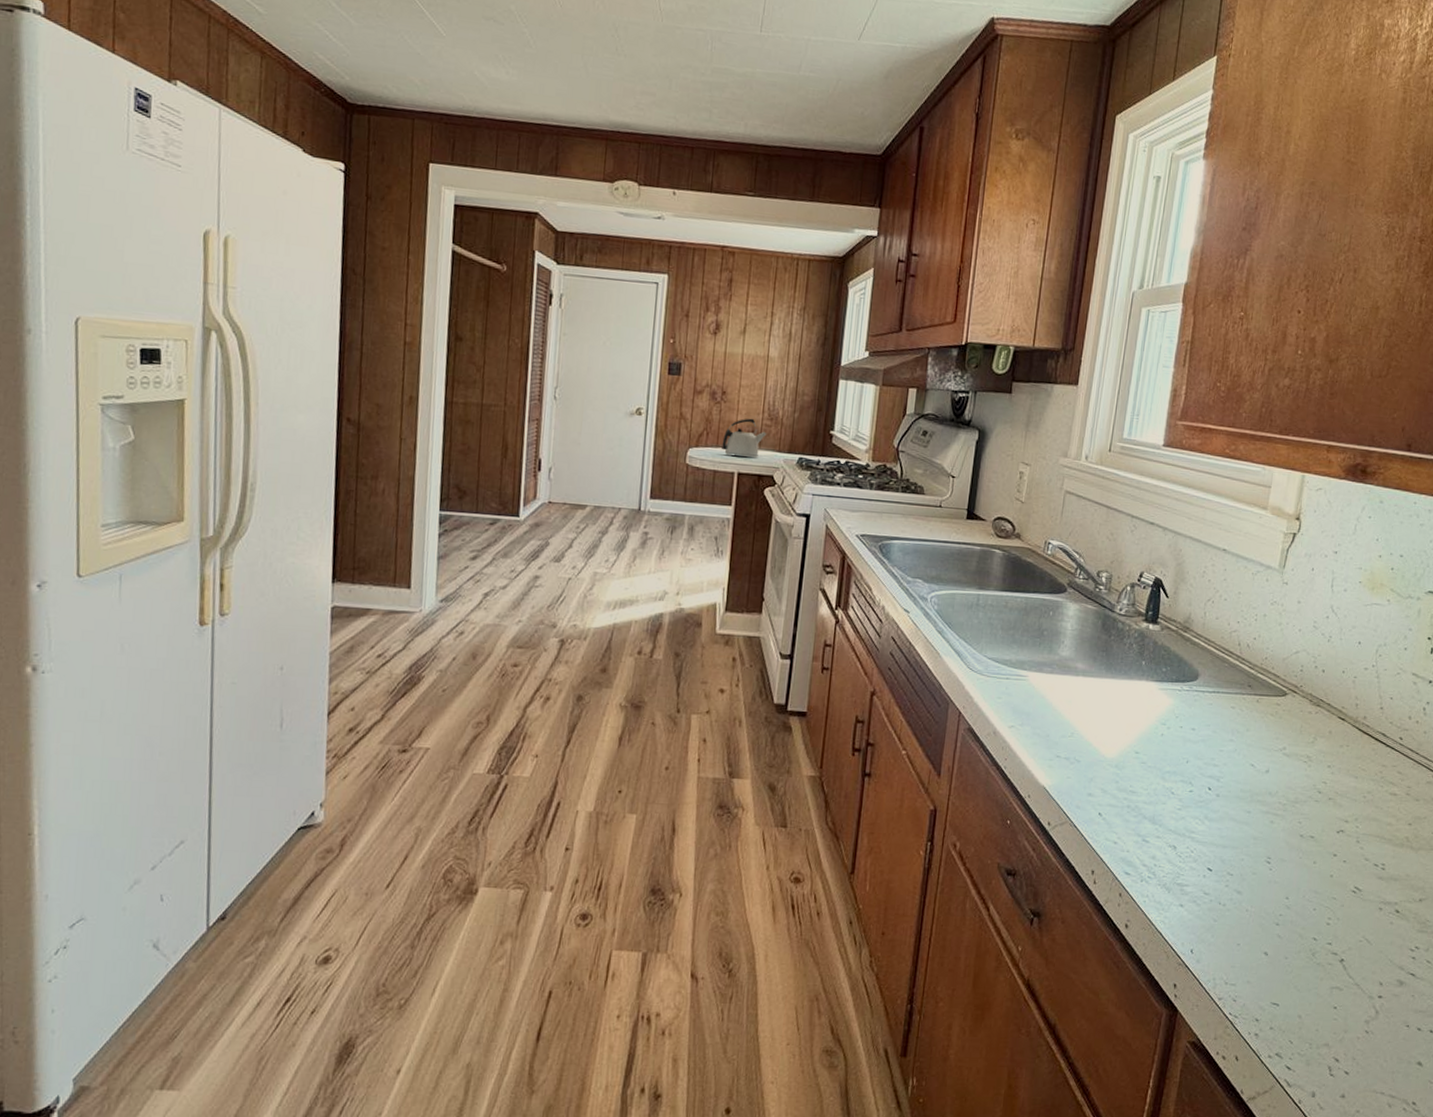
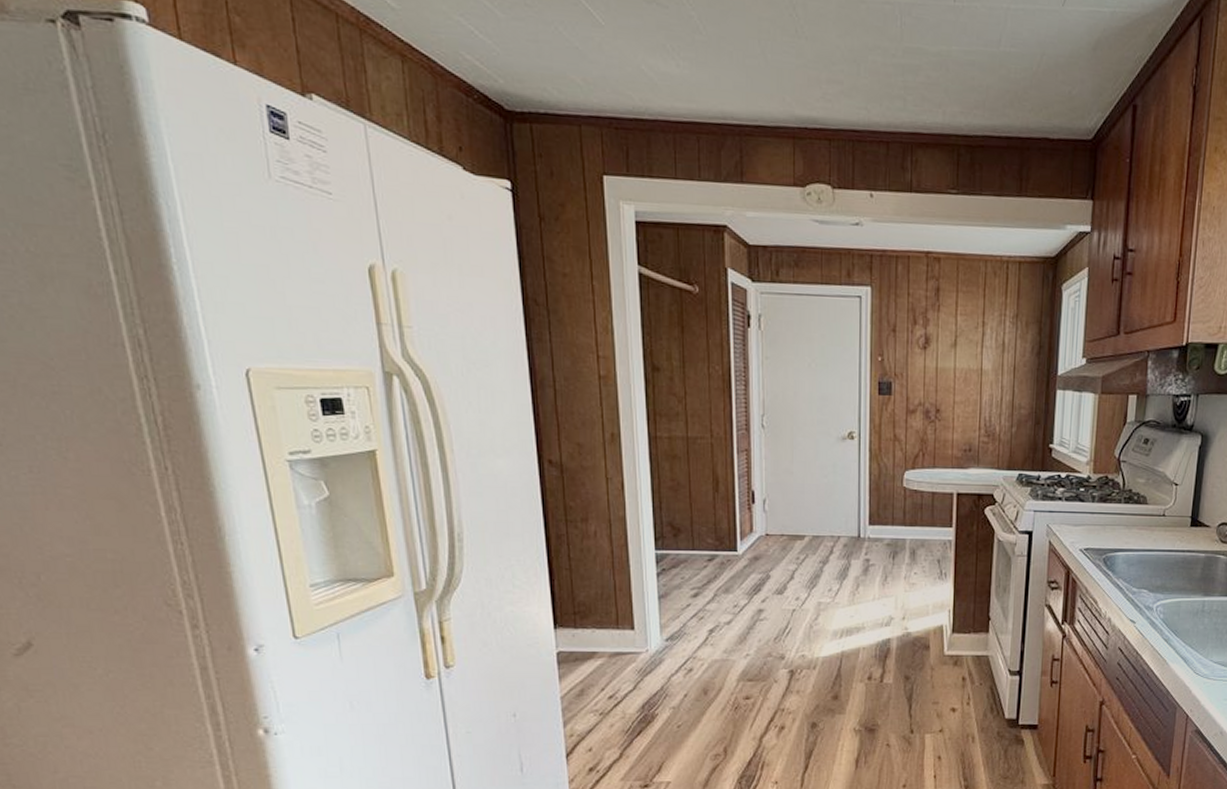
kettle: present [722,418,767,459] -> none [939,436,985,478]

